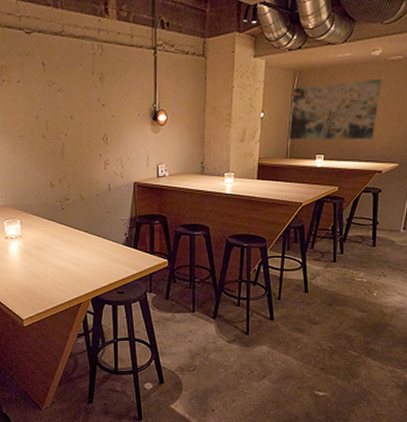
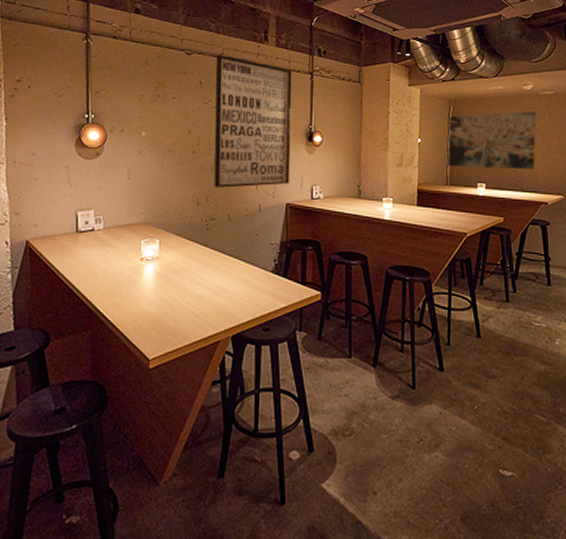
wall art: none [56,33,136,170] -> present [214,55,292,188]

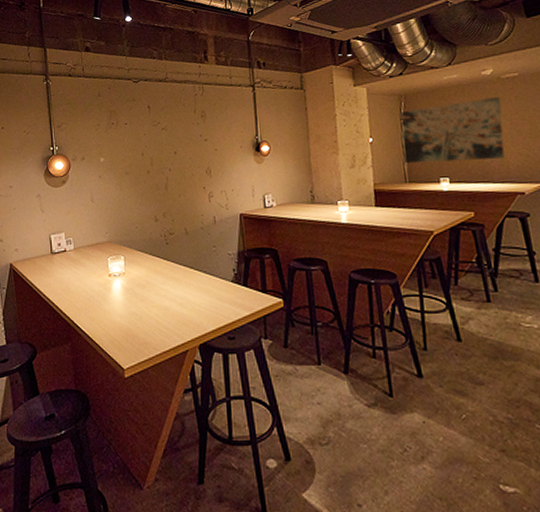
wall art: present [214,55,292,188] -> none [161,79,241,204]

